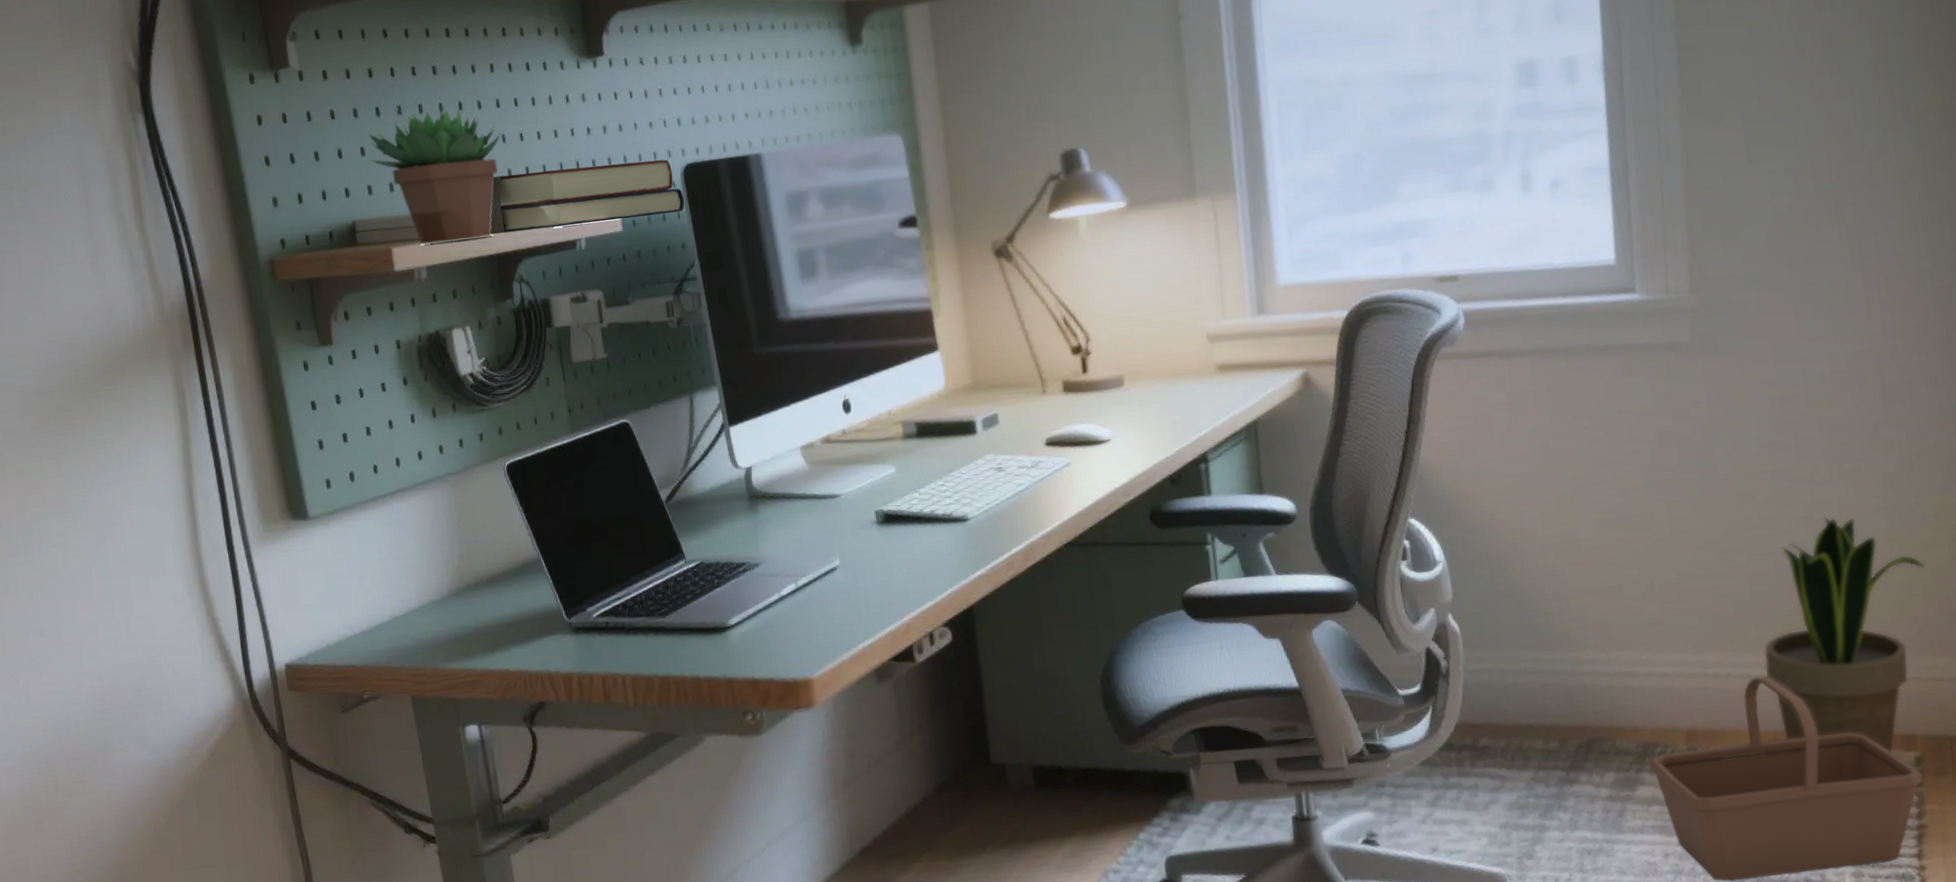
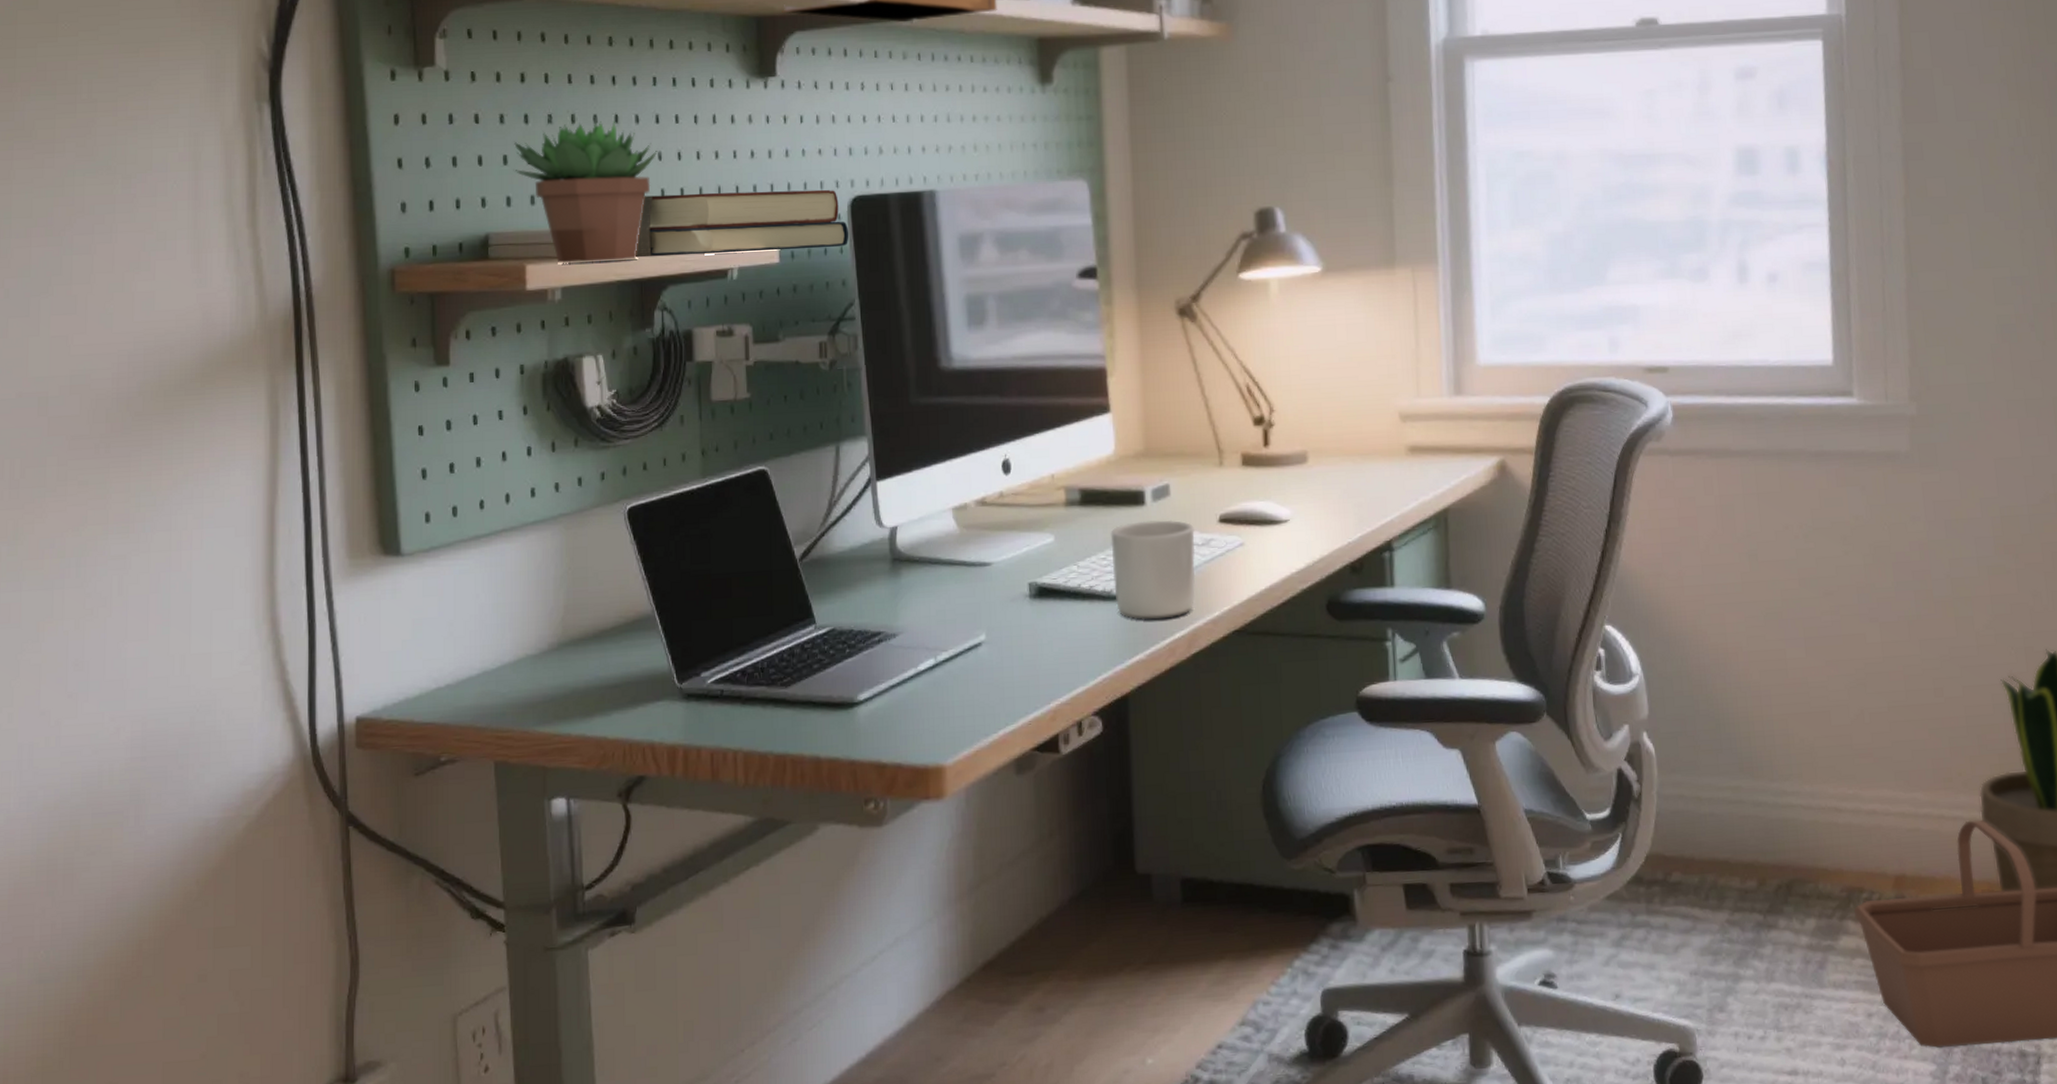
mug: none [946,446,1028,538] -> present [1110,520,1196,620]

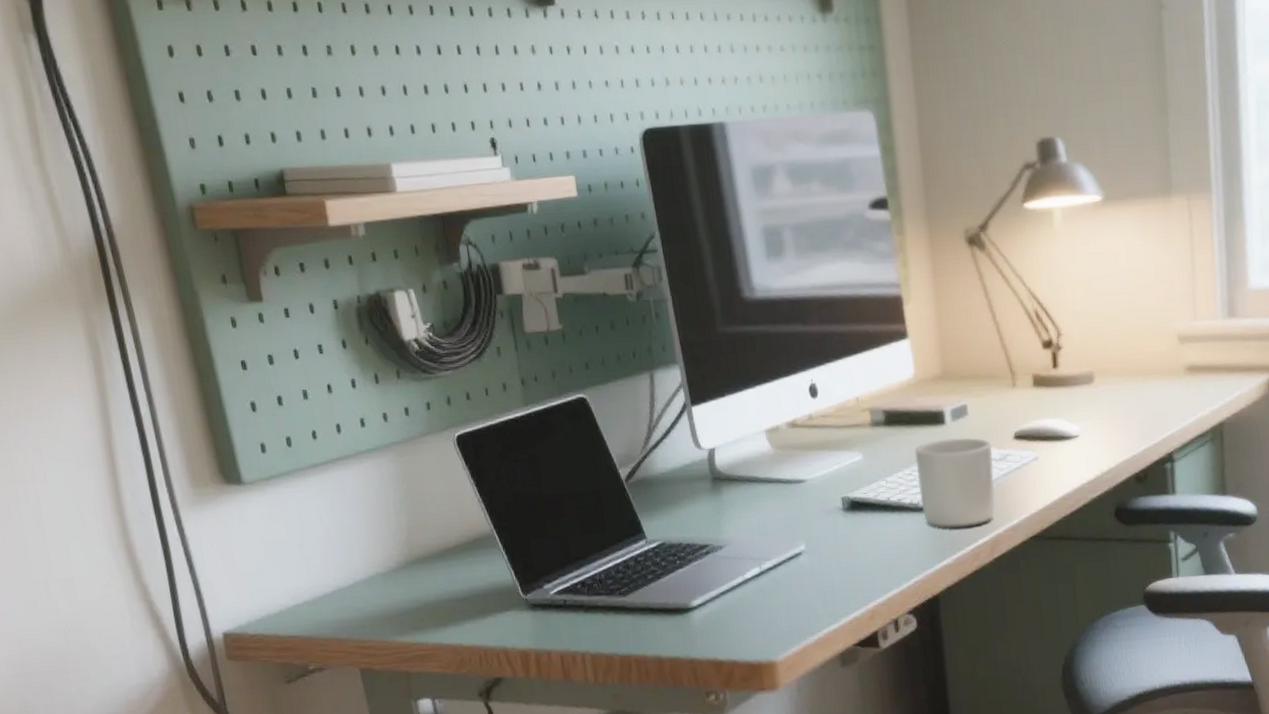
succulent plant: present [513,121,658,263] -> none [296,52,444,199]
books: present [634,189,849,258] -> none [433,122,644,193]

